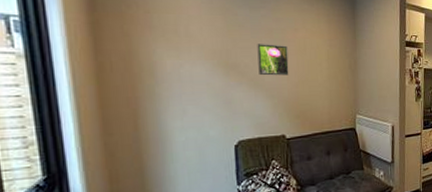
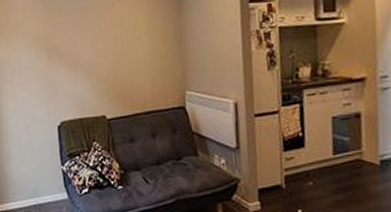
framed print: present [257,44,289,76] -> none [75,22,107,56]

